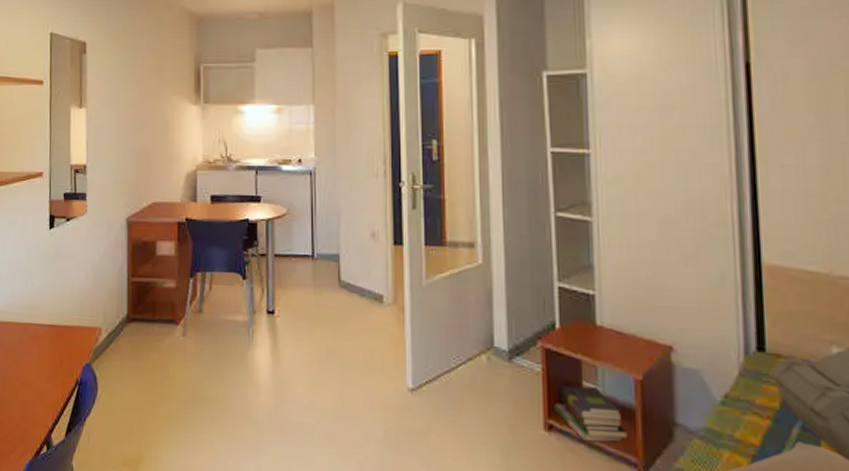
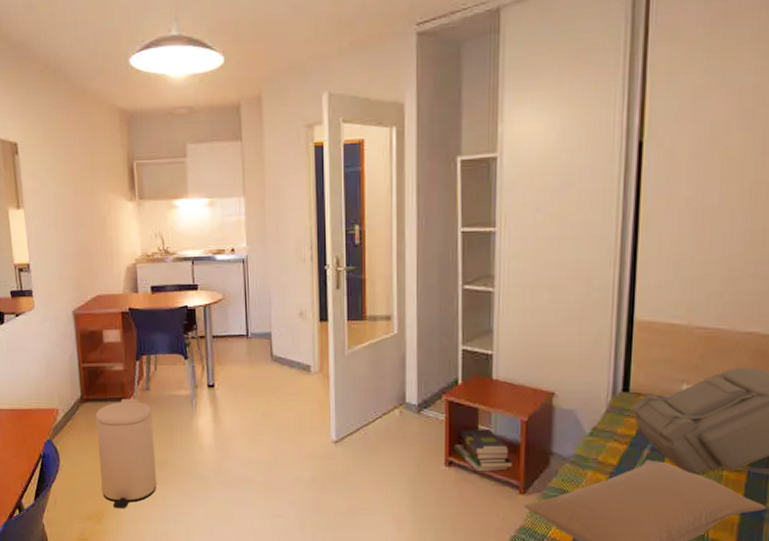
pedal bin: none [141,321,204,454] -> present [95,399,156,508]

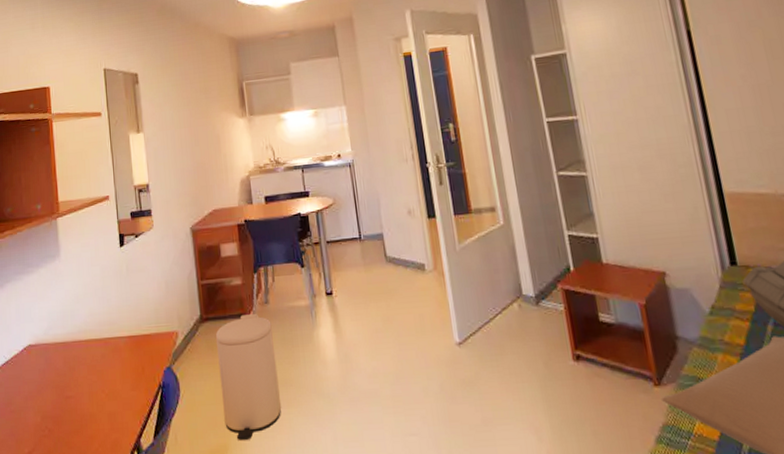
books: present [454,429,512,472] -> none [578,316,641,365]

